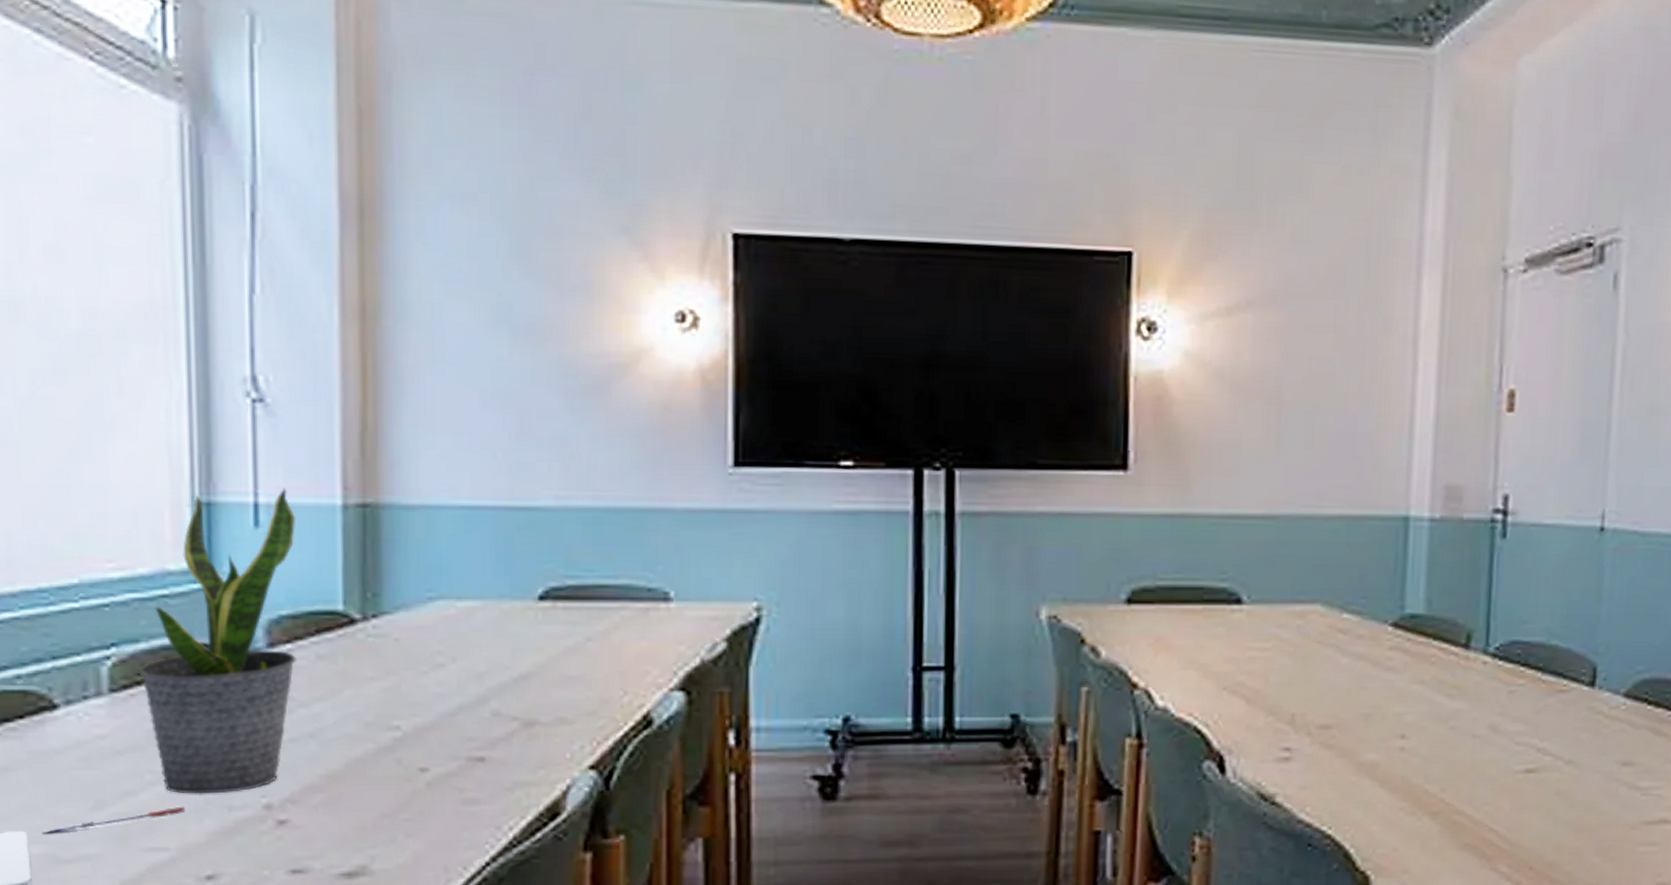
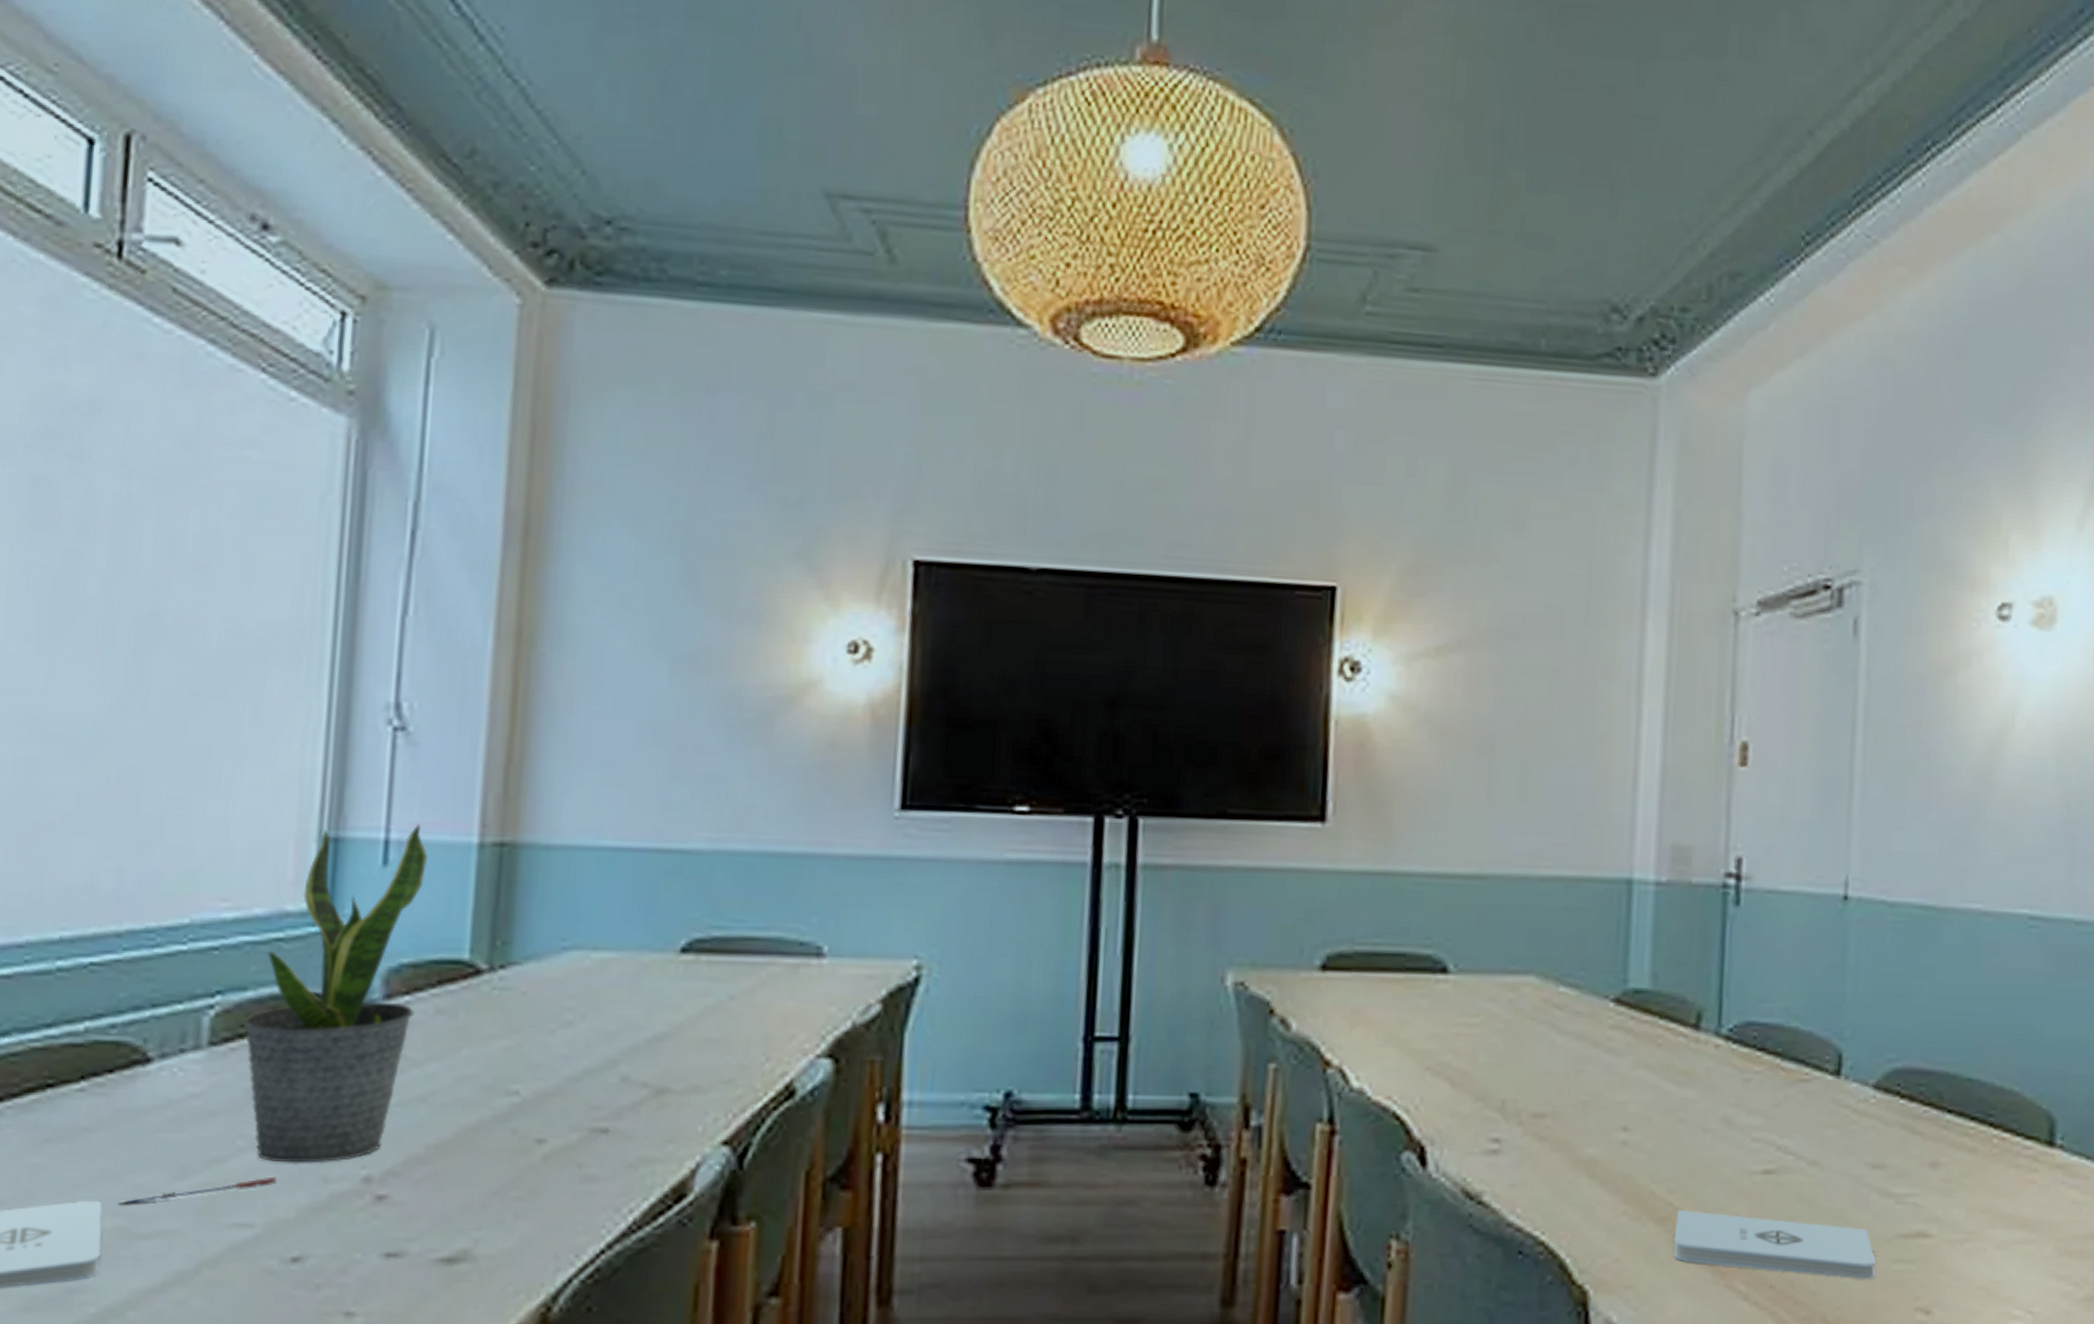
notepad: none [1445,804,1623,860] -> present [1673,1209,1876,1279]

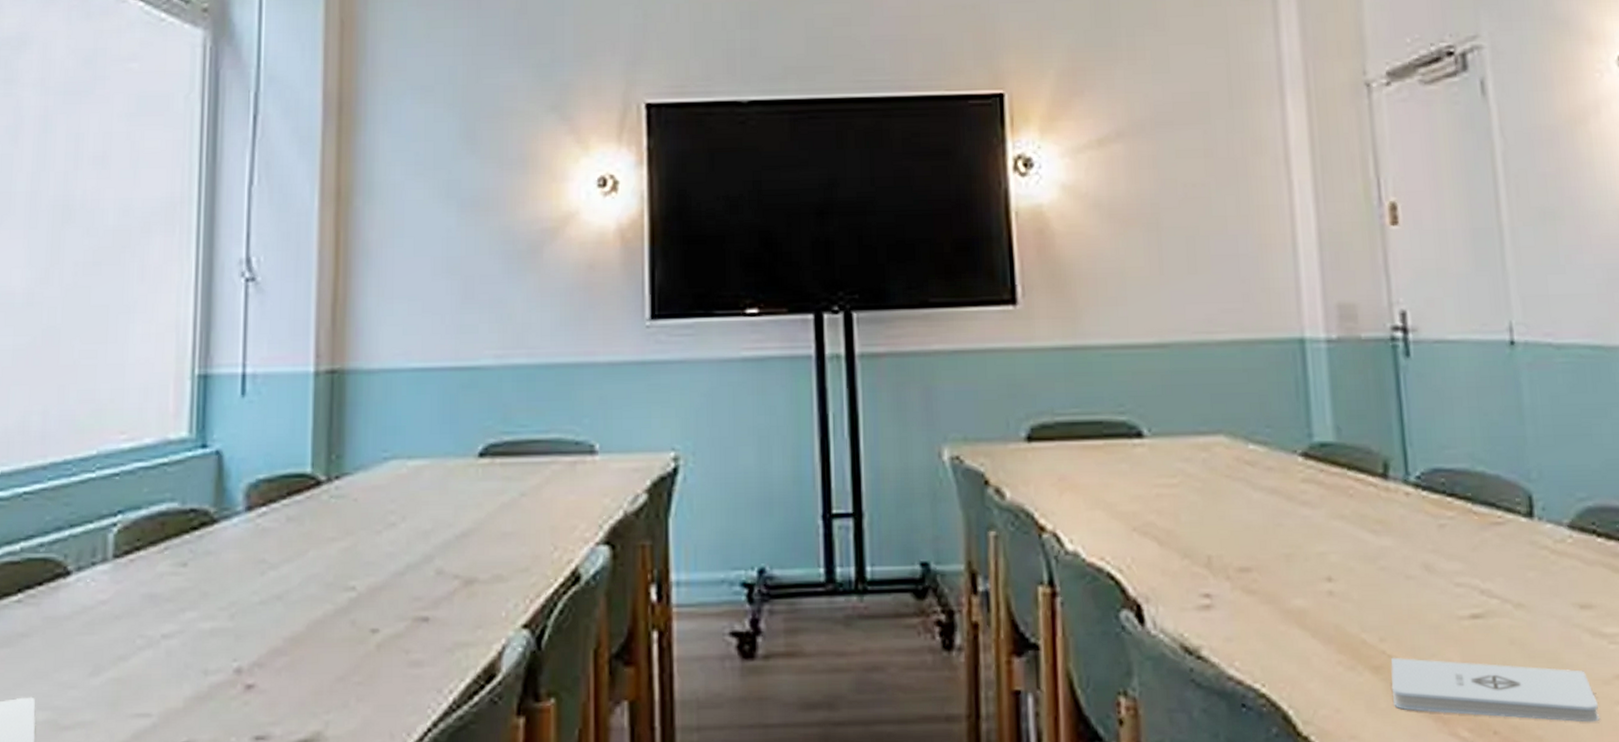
pen: present [118,1176,276,1205] -> none [47,671,168,700]
potted plant: present [243,823,429,1164] -> none [139,358,276,659]

